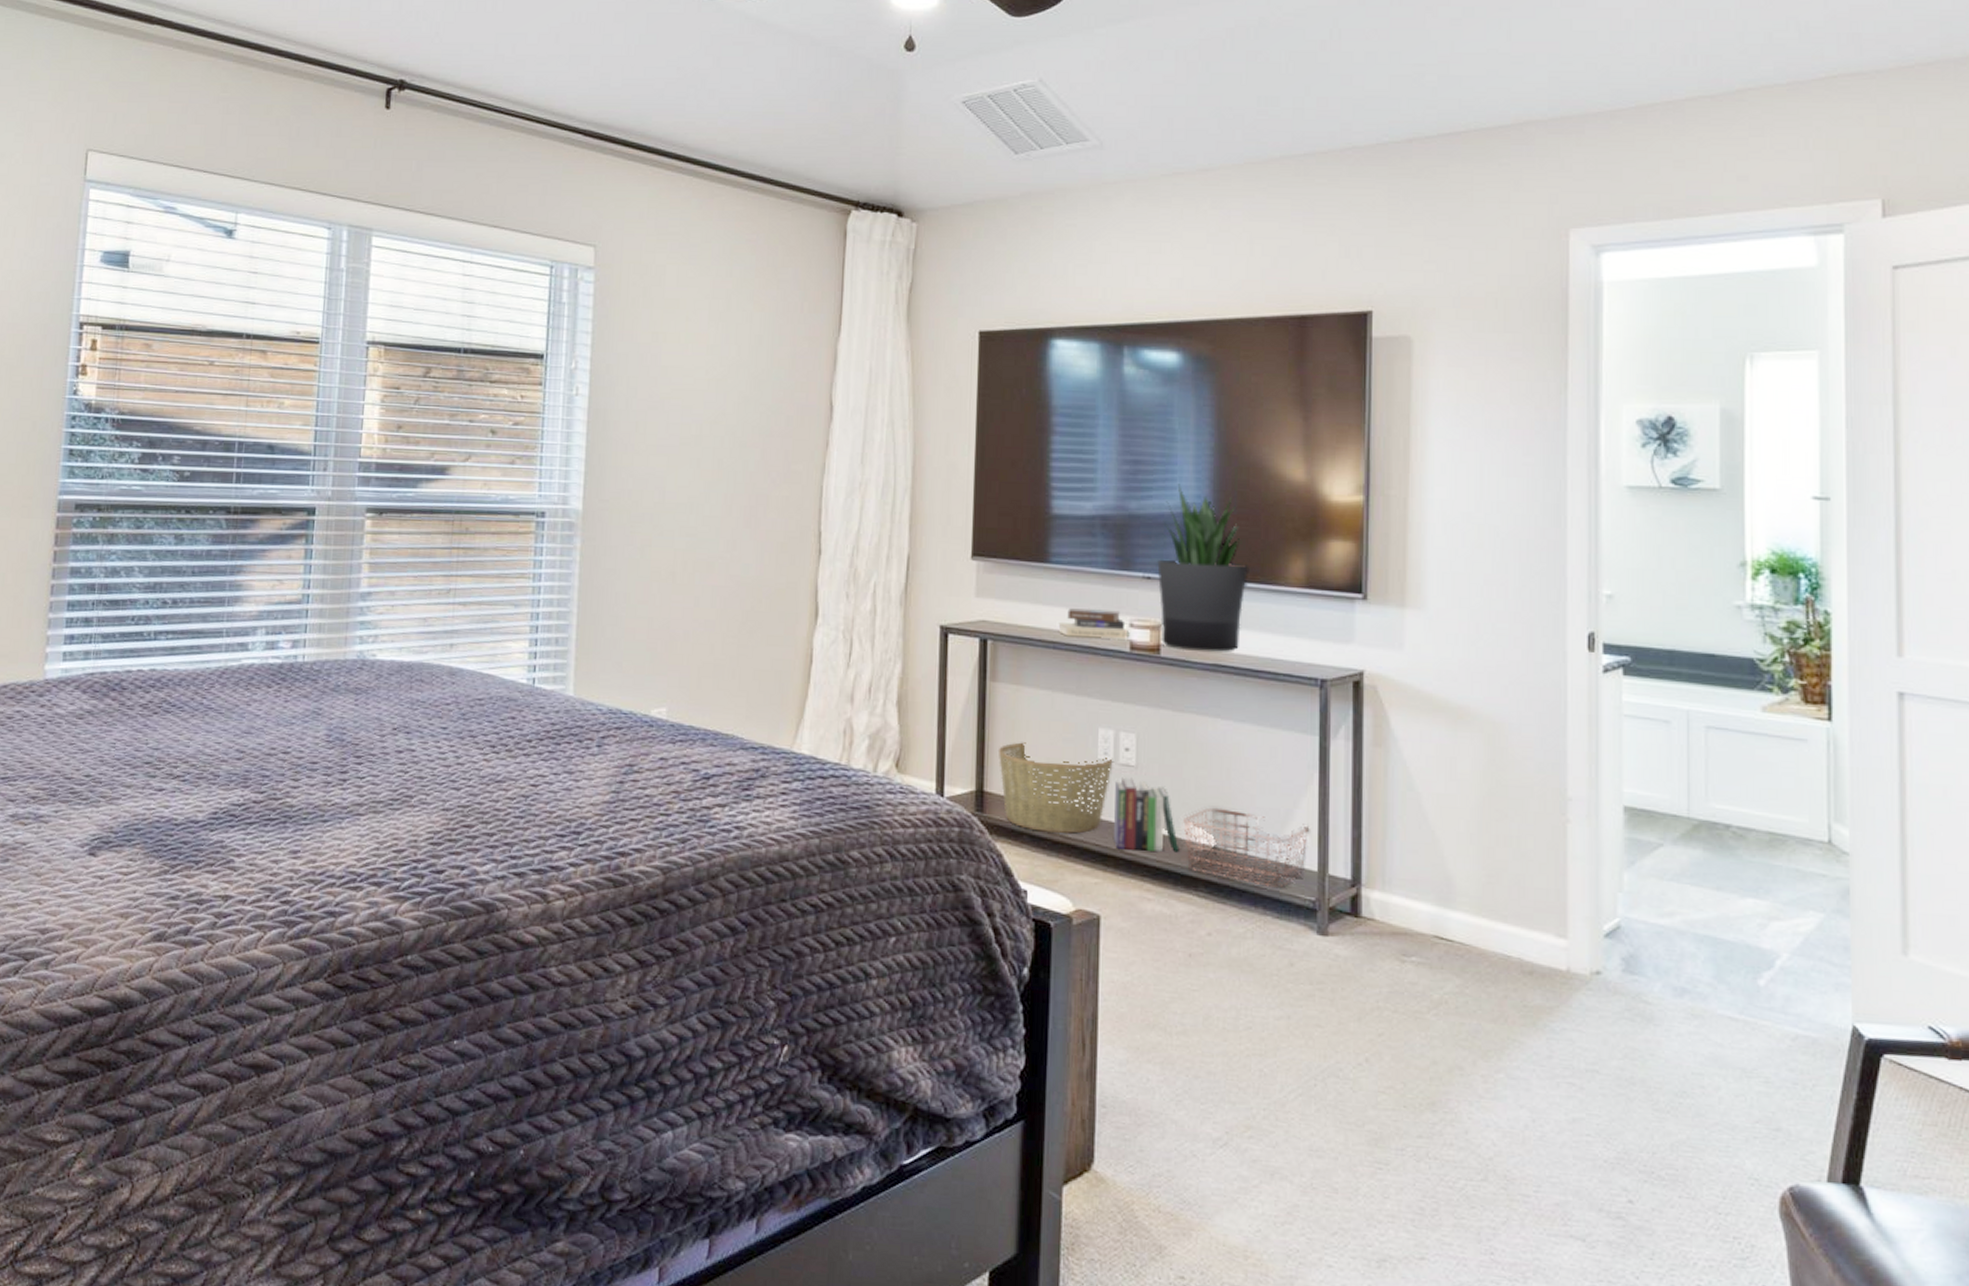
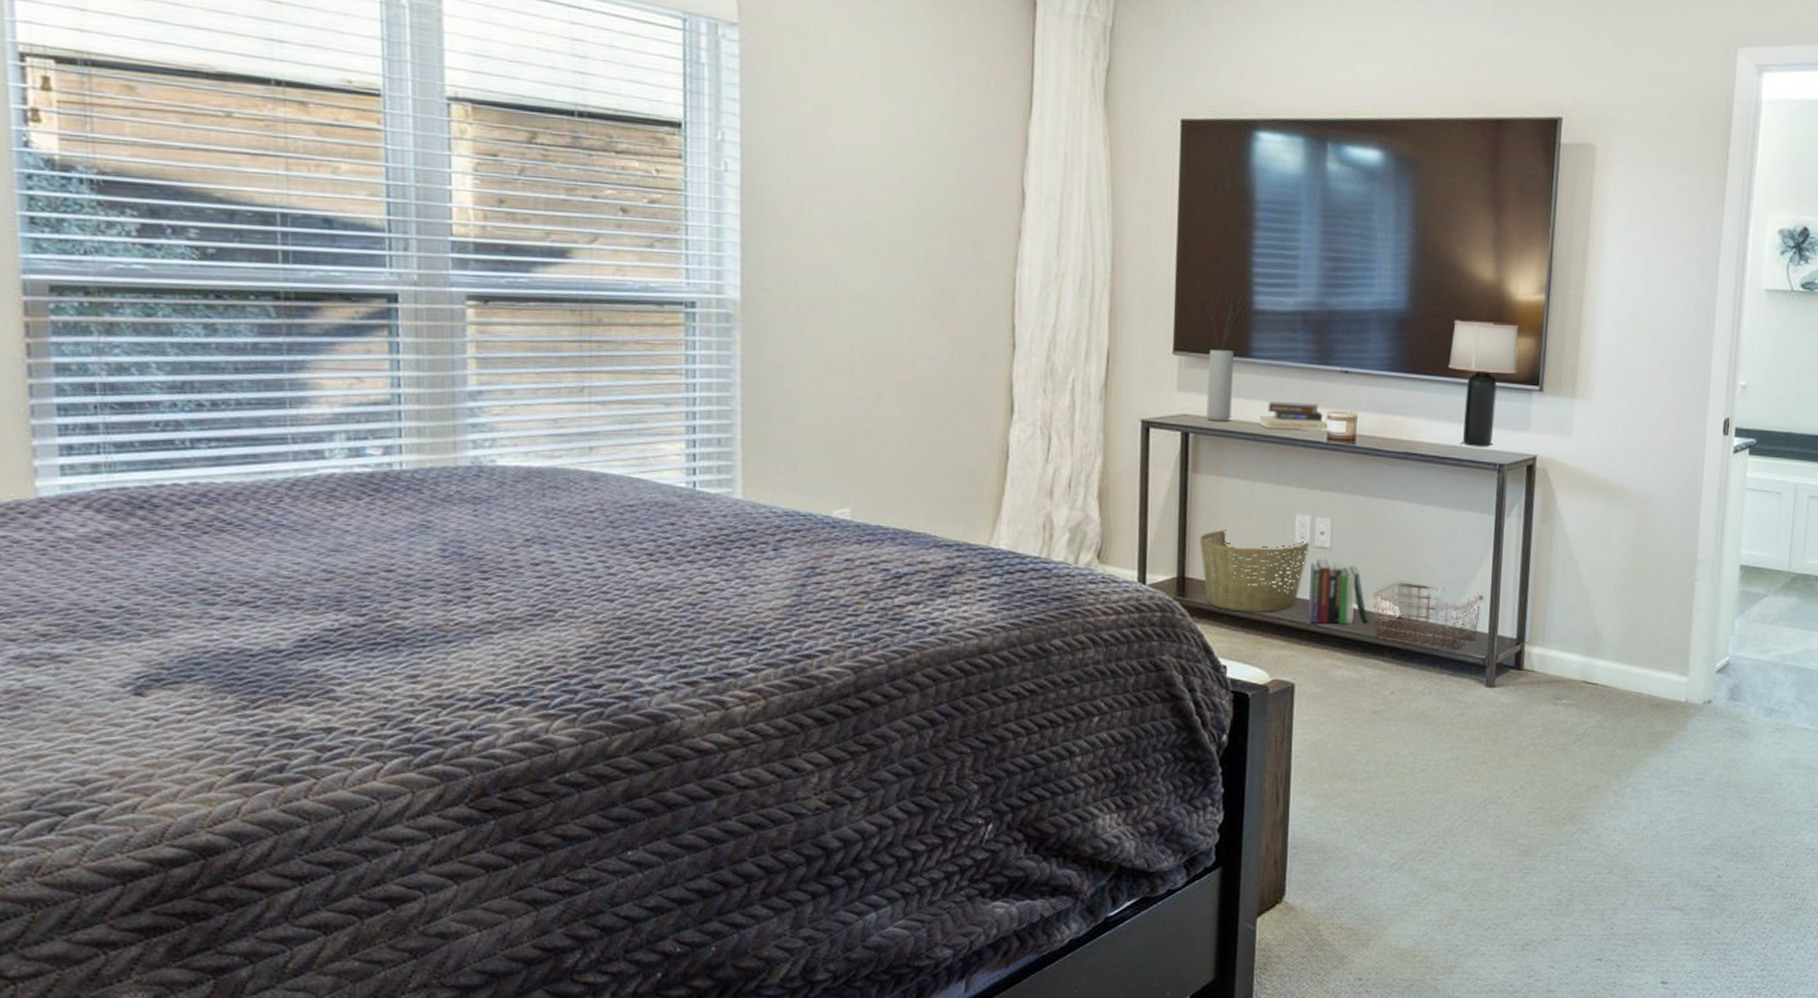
vase: none [1004,495,1050,629] -> present [1206,290,1252,422]
planter: present [1157,484,1248,653] -> none [1355,281,1439,442]
table lamp: none [1259,523,1337,661] -> present [1448,320,1519,448]

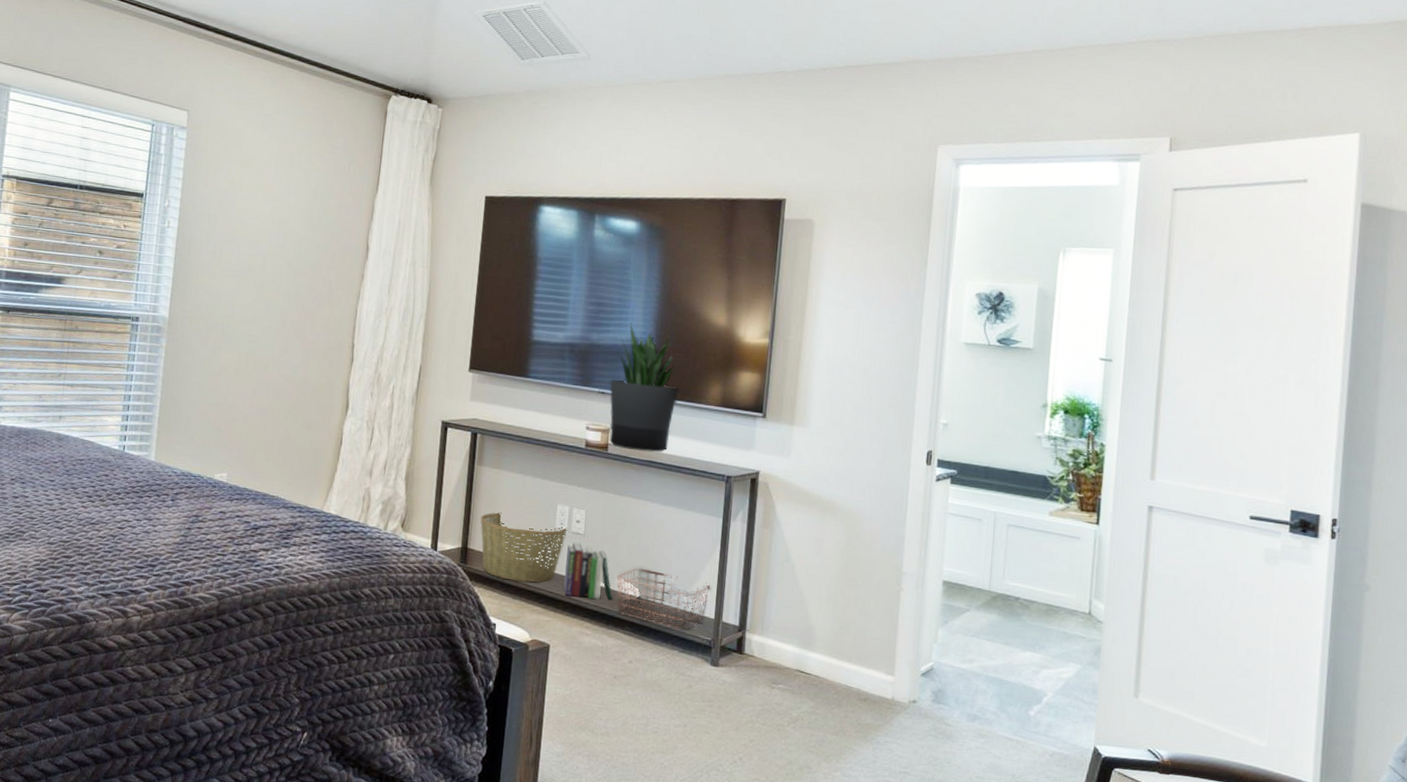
vase: present [1206,290,1252,422] -> none [491,324,532,427]
books: present [1258,402,1326,431] -> none [531,413,585,439]
planter: none [1355,281,1439,442] -> present [609,322,678,453]
table lamp: present [1448,320,1519,448] -> none [686,356,747,462]

